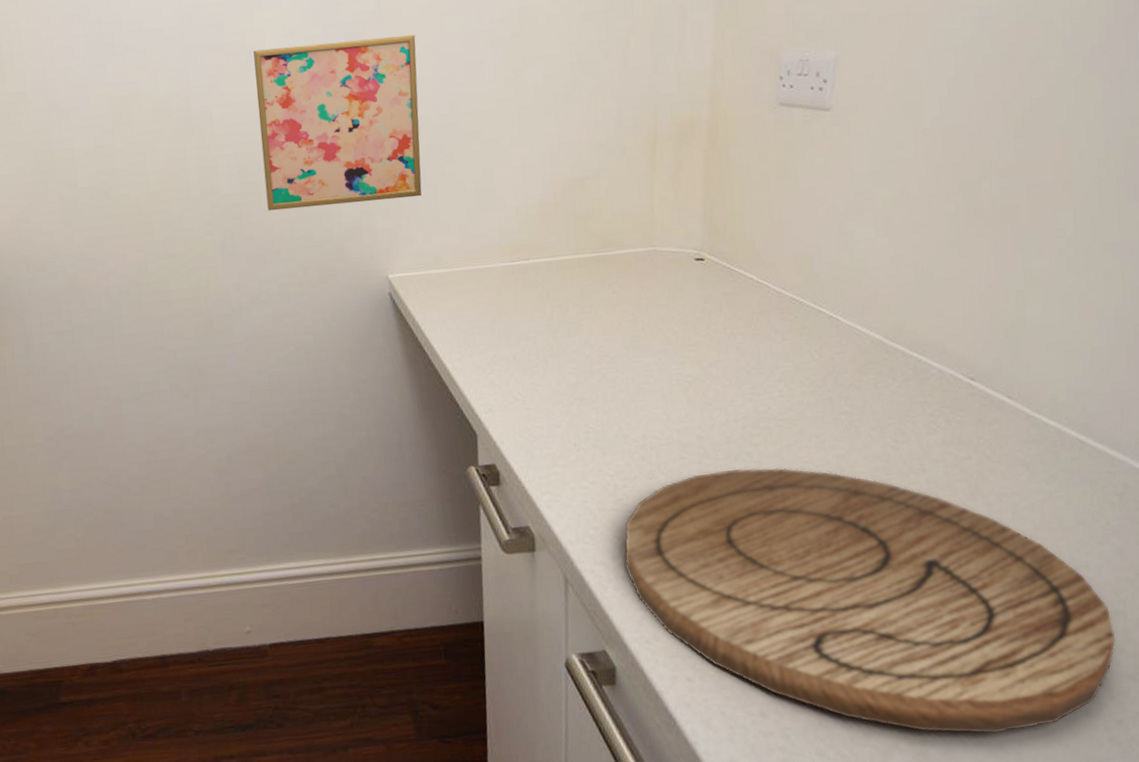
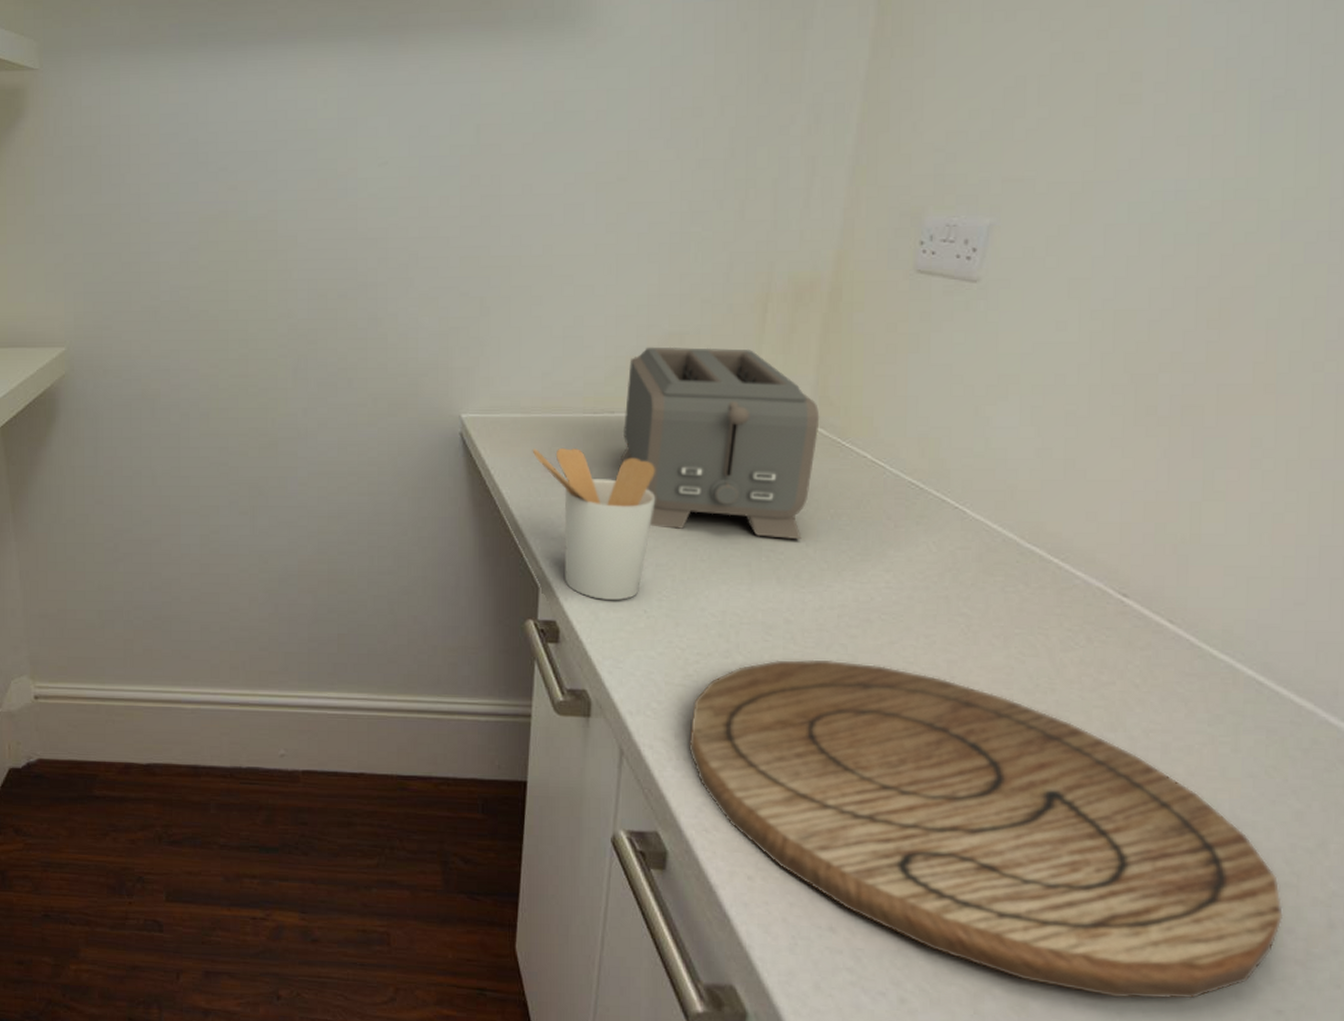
wall art: present [253,34,422,211] -> none [344,171,514,339]
utensil holder: none [458,297,575,439] -> present [532,447,656,600]
toaster: none [539,188,710,364] -> present [621,346,820,540]

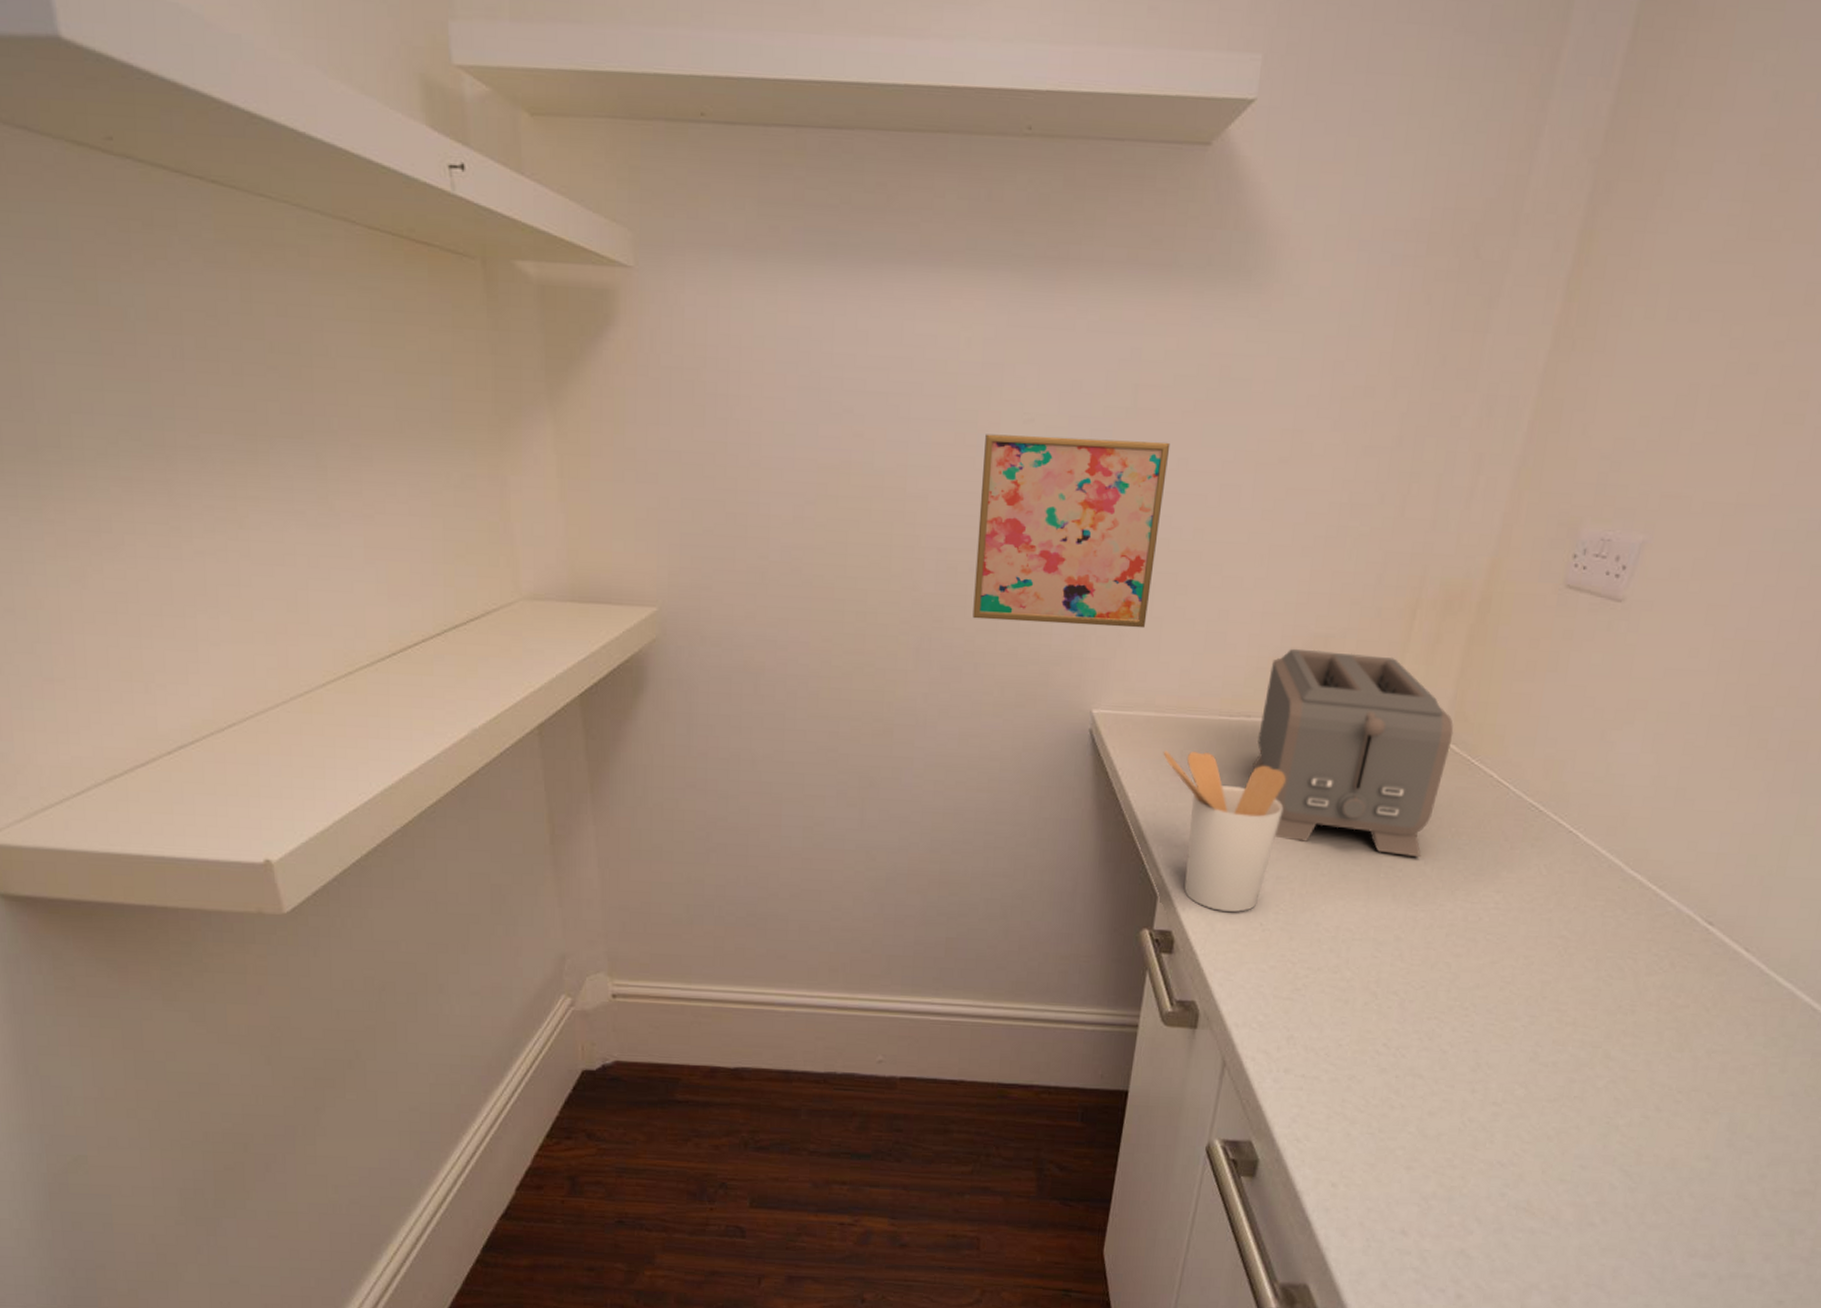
wall art: none [344,171,514,339] -> present [973,434,1171,629]
cutting board: present [688,659,1284,999] -> none [1288,976,1800,1292]

